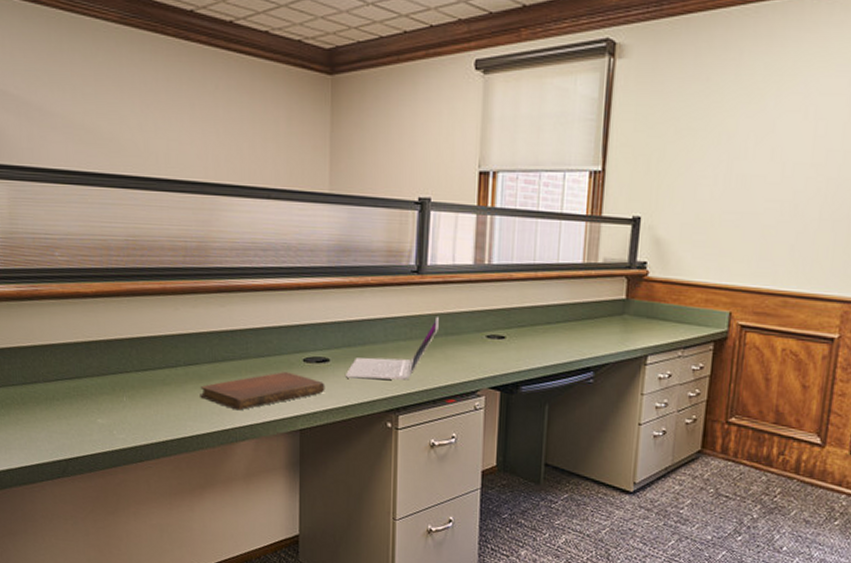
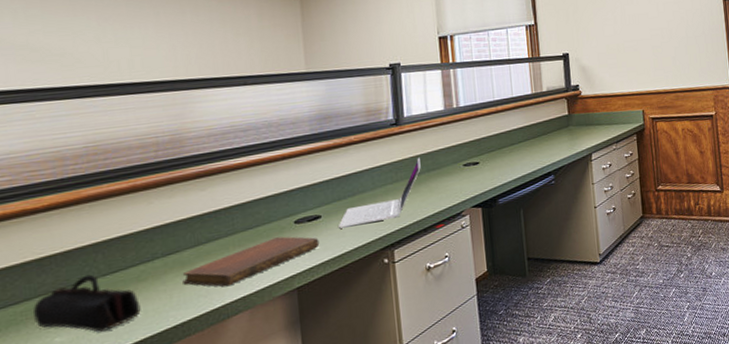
pencil case: none [83,367,164,424] -> present [33,274,141,332]

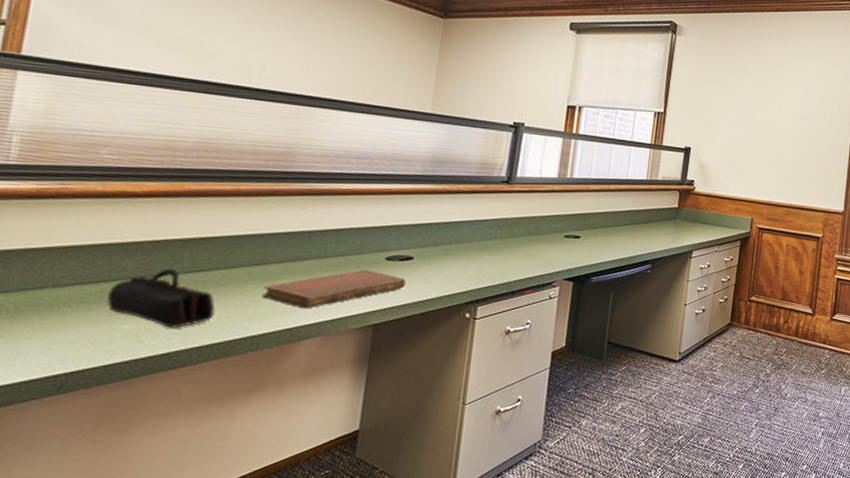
laptop: present [337,157,421,229] -> none [427,219,523,275]

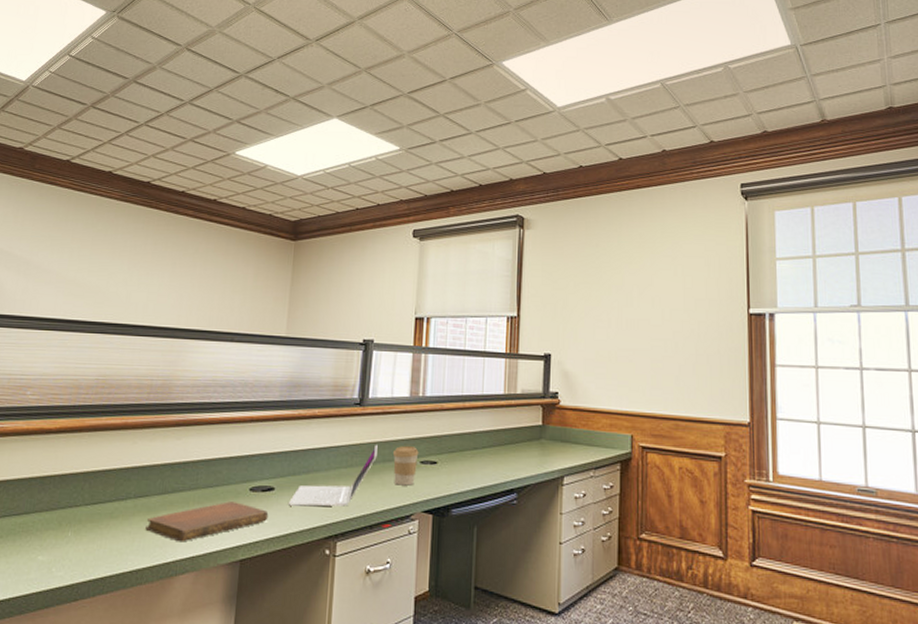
pencil case: present [107,268,215,328] -> none [28,501,108,560]
laptop: none [427,219,523,275] -> present [288,444,378,507]
coffee cup: none [537,221,564,257] -> present [392,445,419,486]

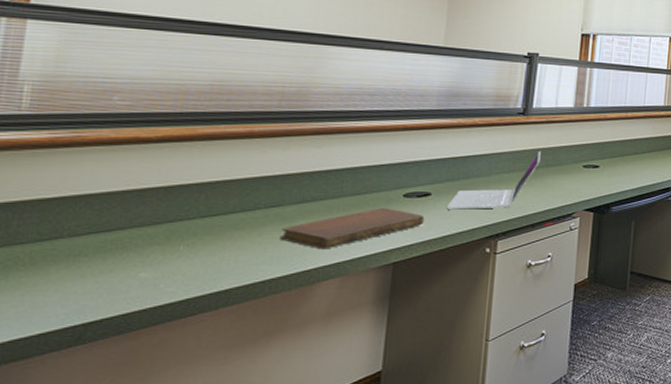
coffee cup: present [392,445,419,486] -> none [556,151,582,188]

